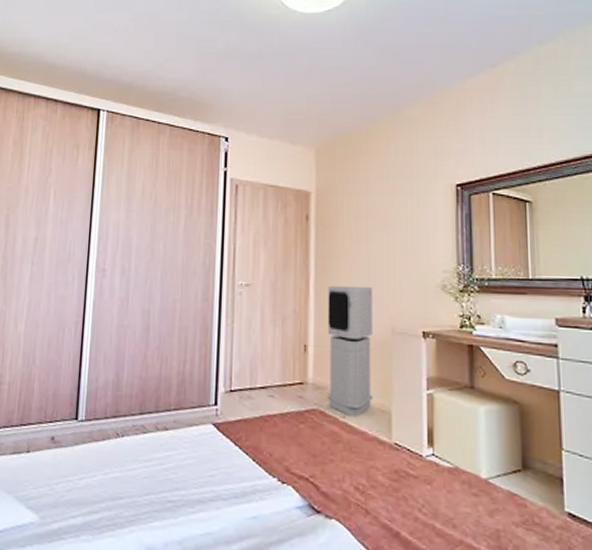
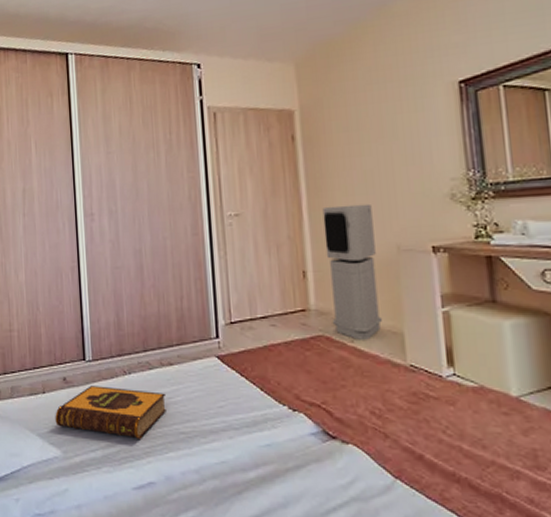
hardback book: none [36,447,157,506] -> present [55,386,166,439]

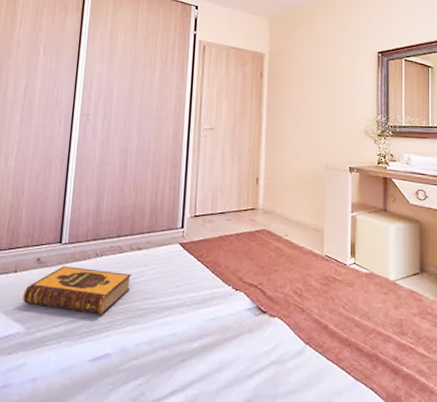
air purifier: present [322,203,382,340] -> none [273,130,312,235]

